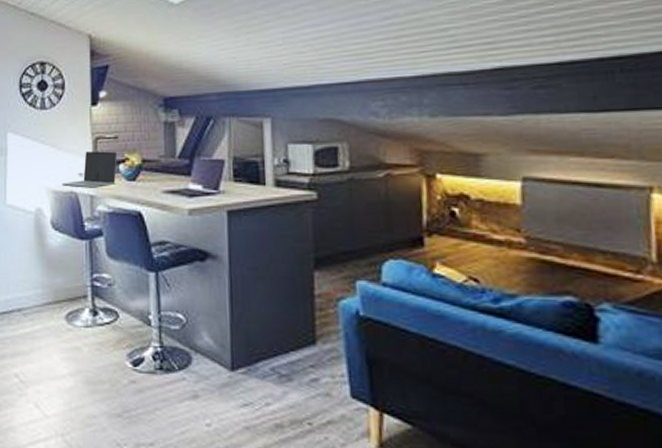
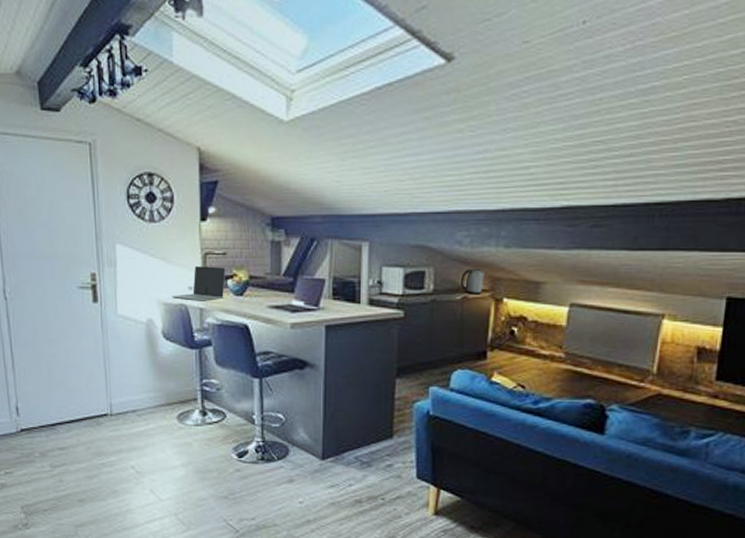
kettle: none [380,141,410,171] -> present [460,268,484,295]

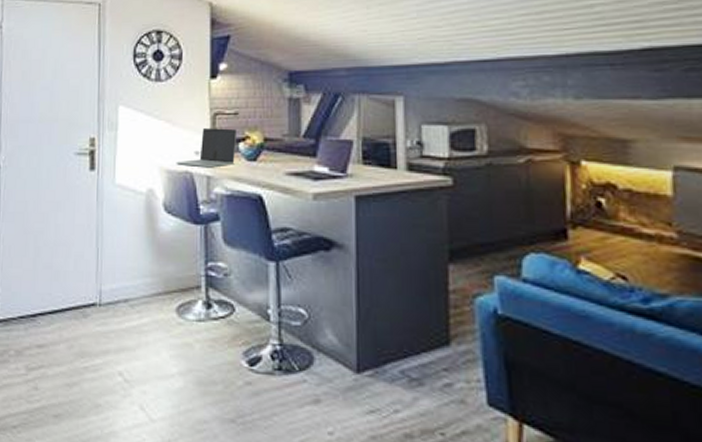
kettle: present [460,268,484,295] -> none [521,124,553,157]

